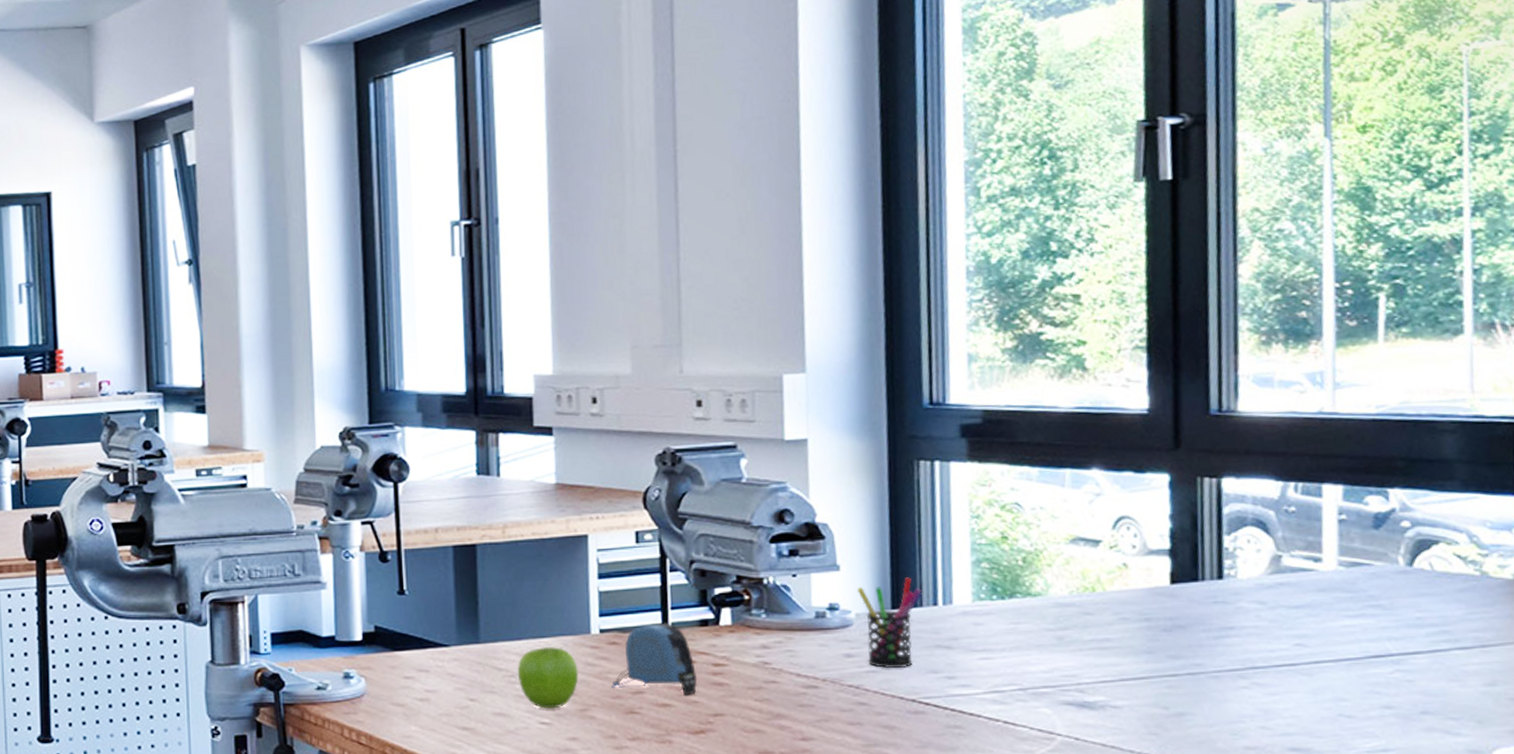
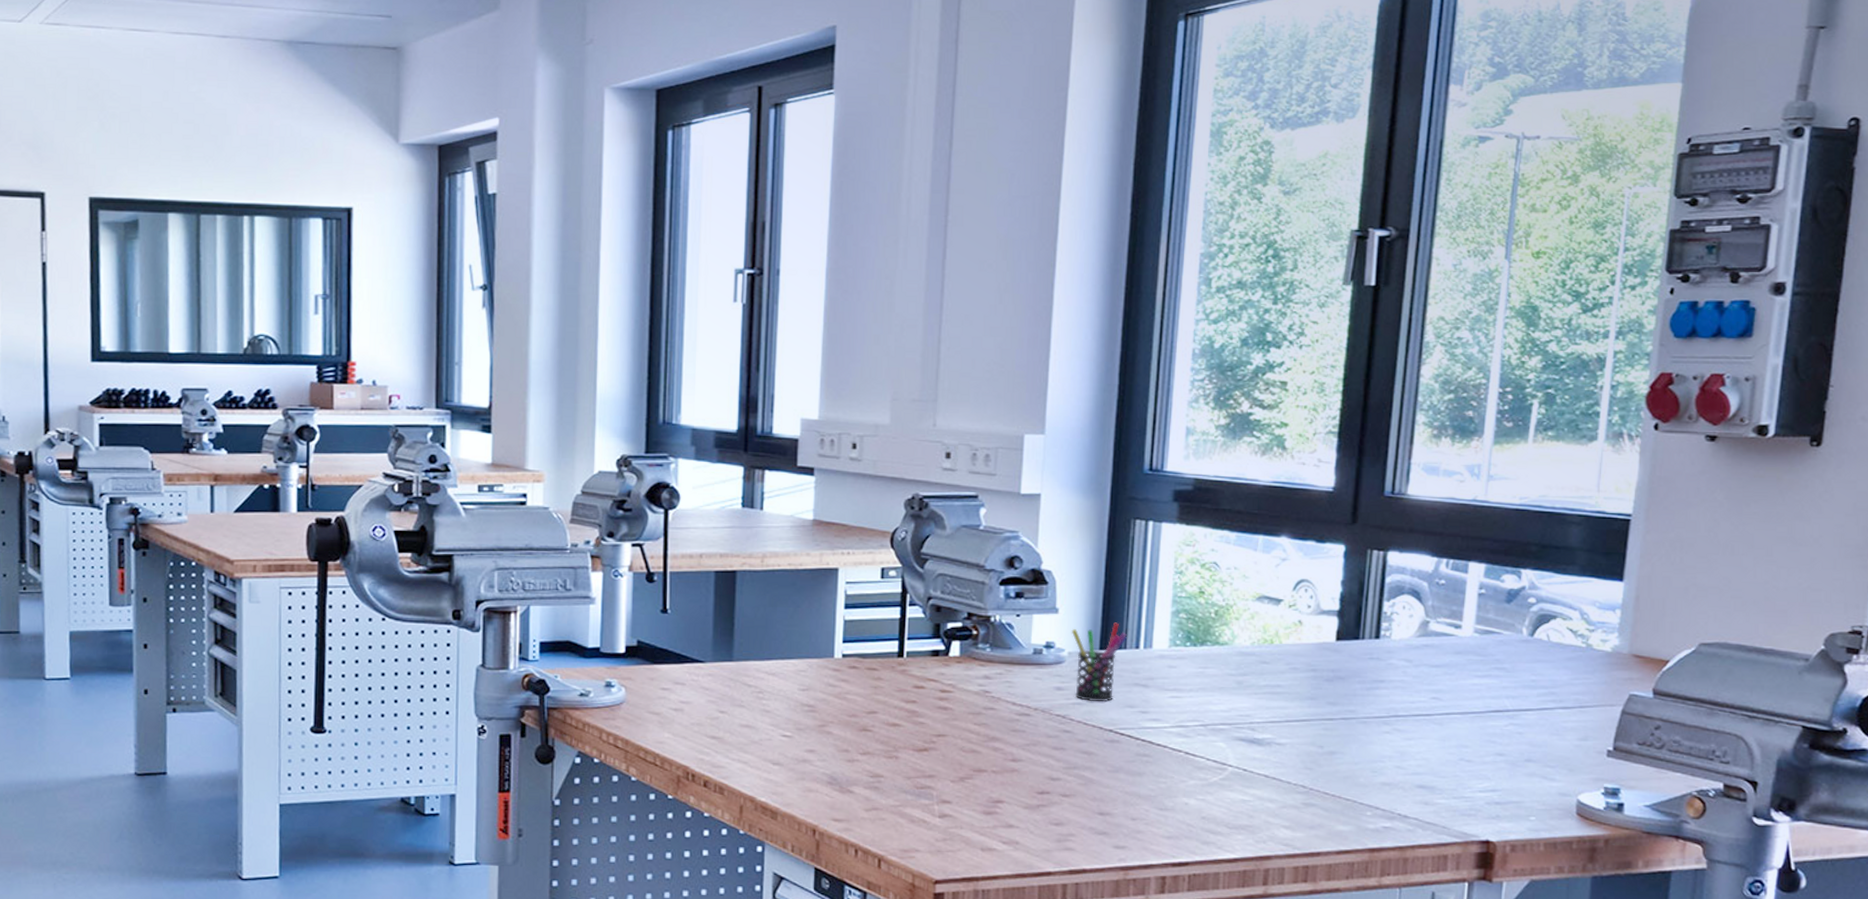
fruit: present [517,647,579,709] -> none [765,668,820,723]
tape measure: present [611,622,698,697] -> none [849,651,926,718]

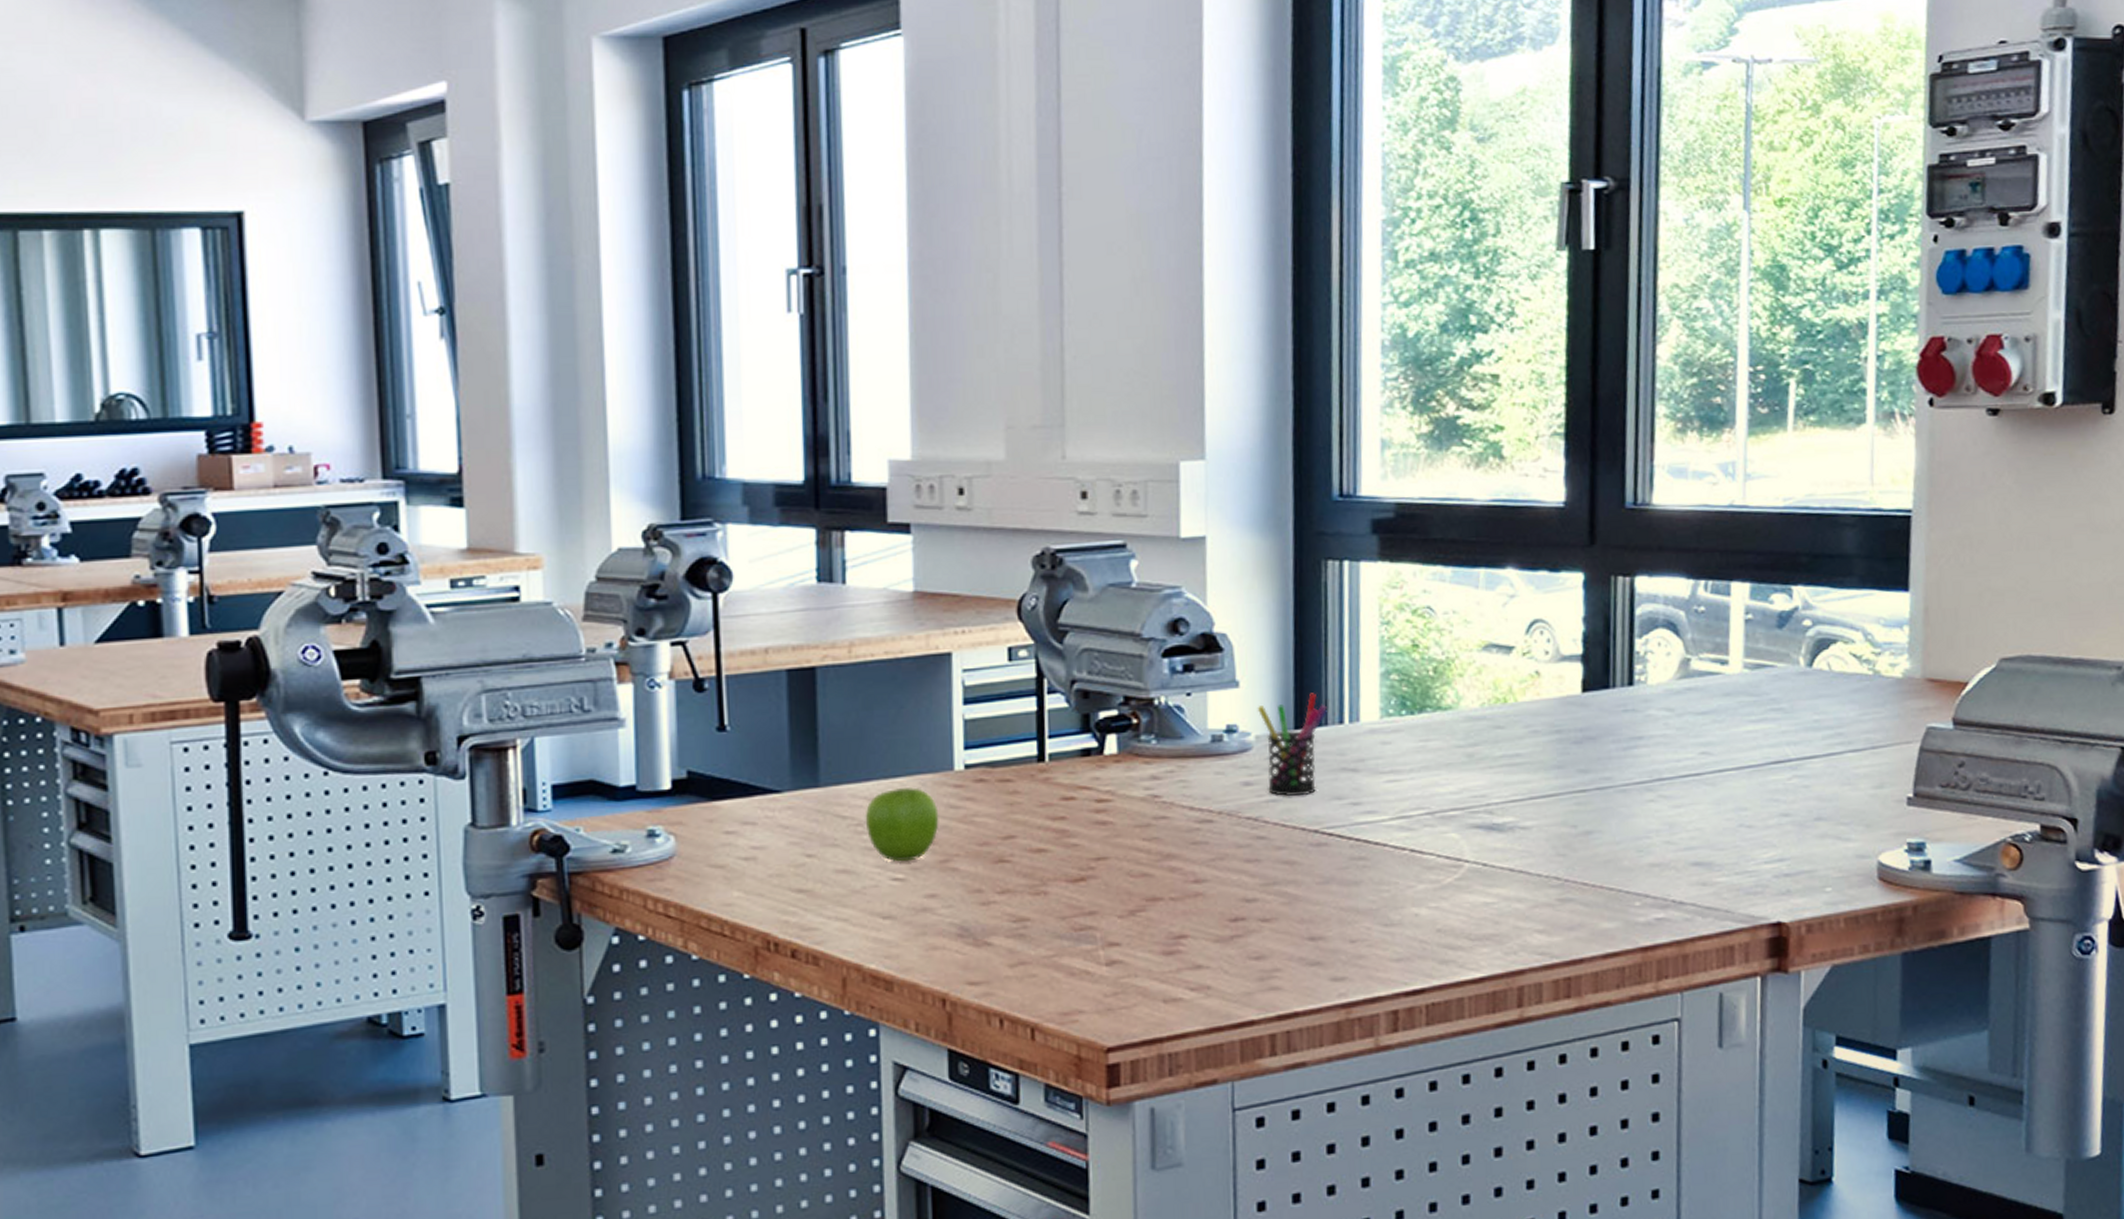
fruit: none [765,668,820,723] -> present [865,787,939,862]

